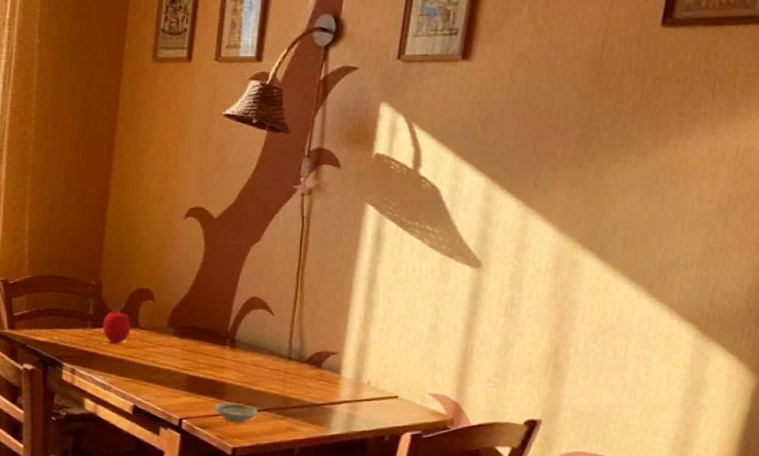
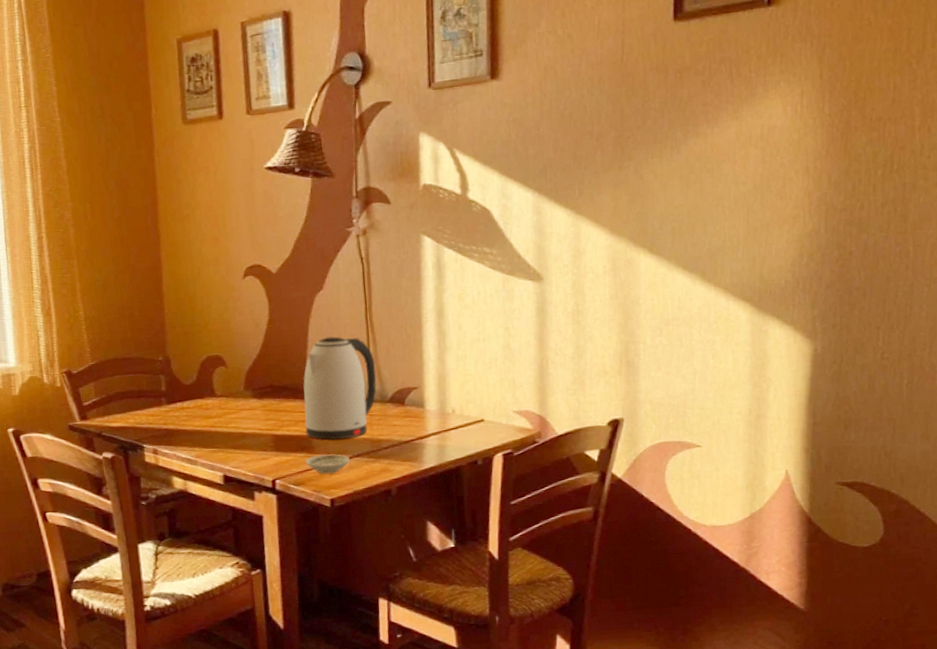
fruit: present [102,309,131,344] -> none [177,381,208,416]
kettle: none [219,288,299,392] -> present [303,336,377,440]

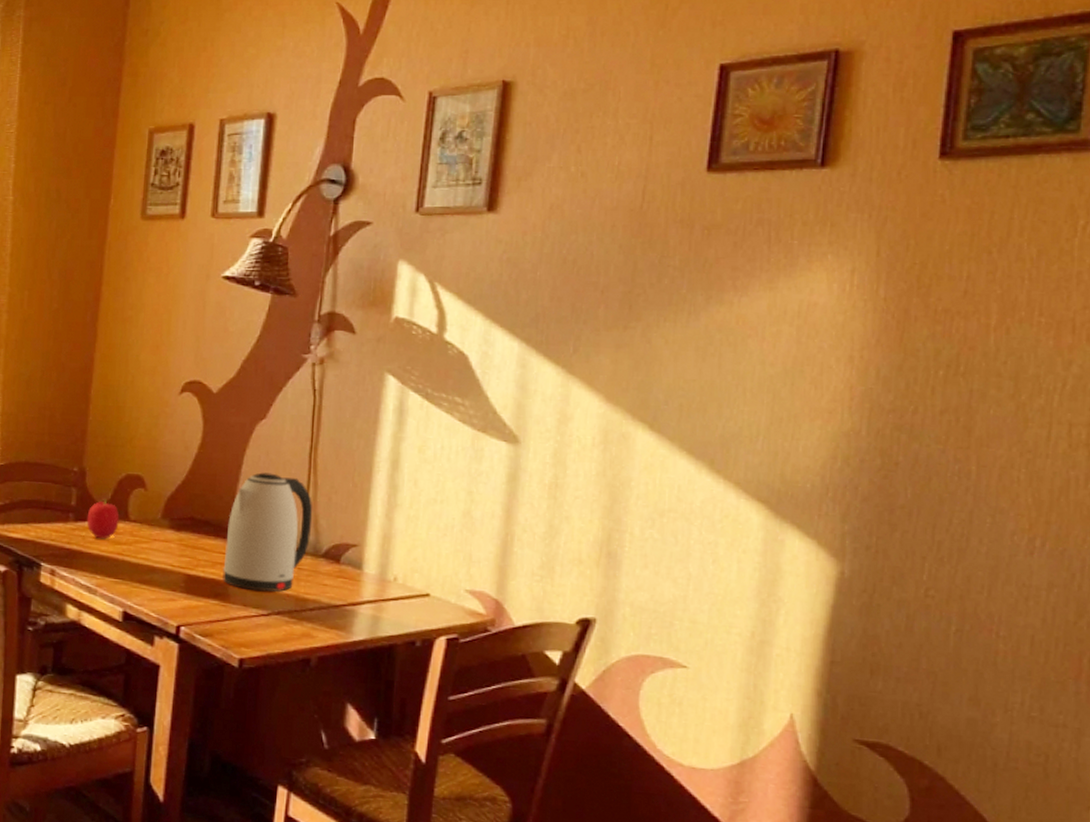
fruit: none [177,381,208,416] -> present [86,499,120,539]
saucer: present [305,454,351,474] -> none [217,605,269,629]

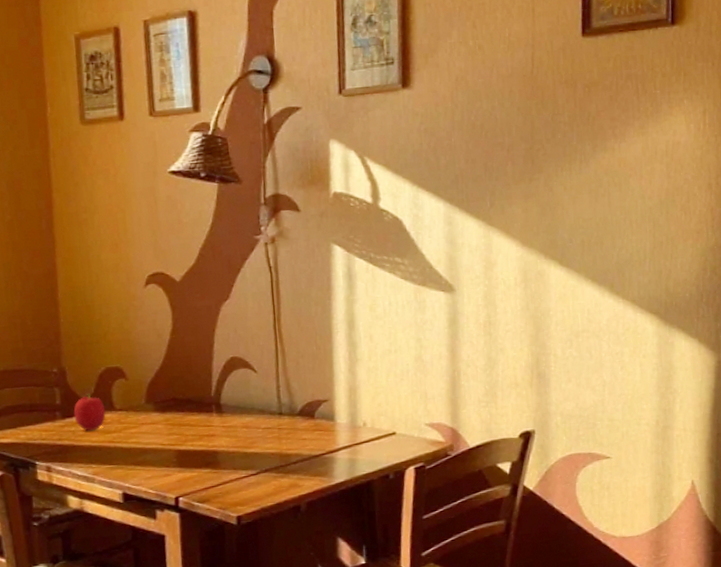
kettle: present [222,472,313,592] -> none [208,347,285,455]

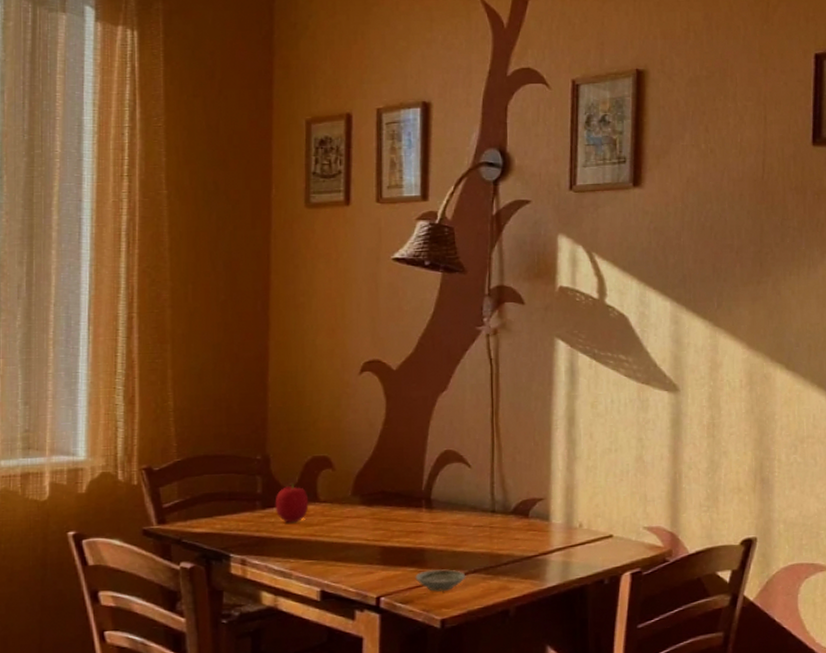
saucer: none [210,469,258,490] -> present [415,569,466,591]

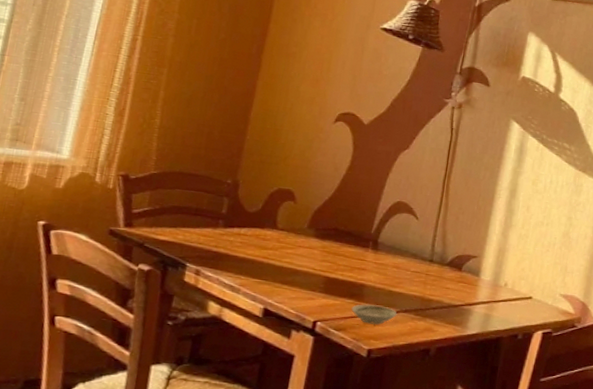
fruit: present [275,483,309,523] -> none [235,209,268,245]

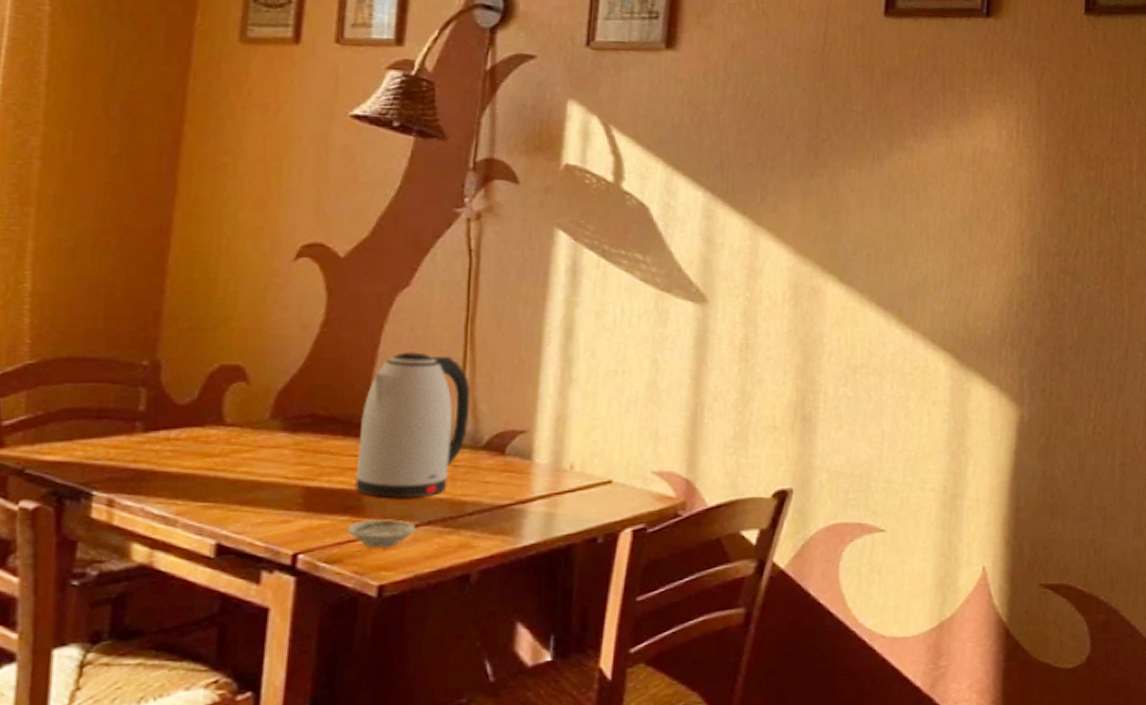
kettle: none [359,193,443,294] -> present [355,352,471,499]

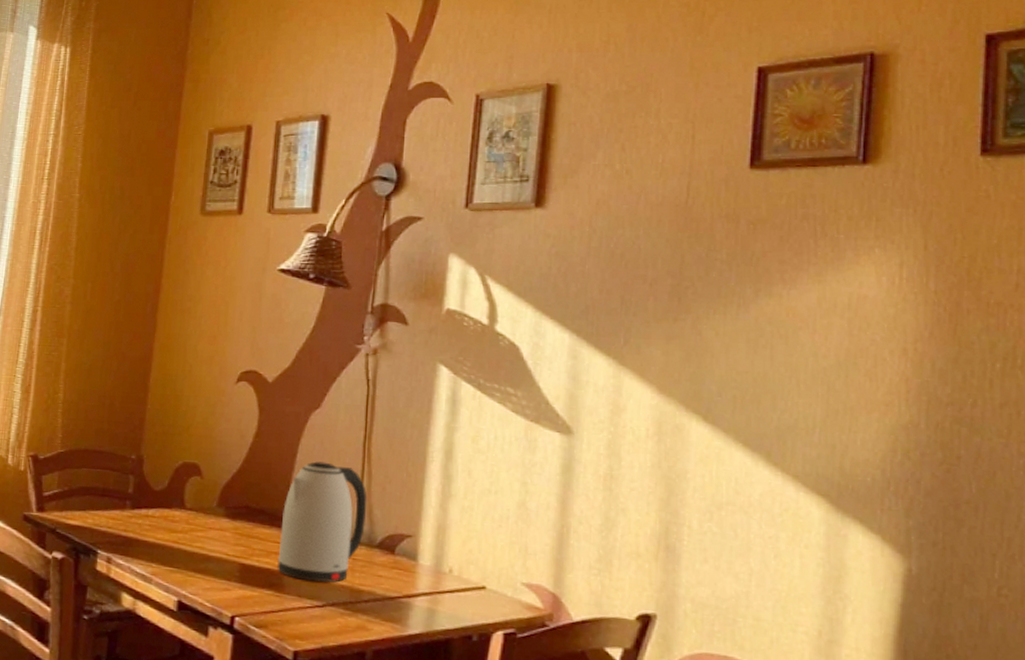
saucer: present [347,519,417,548] -> none [271,596,324,621]

